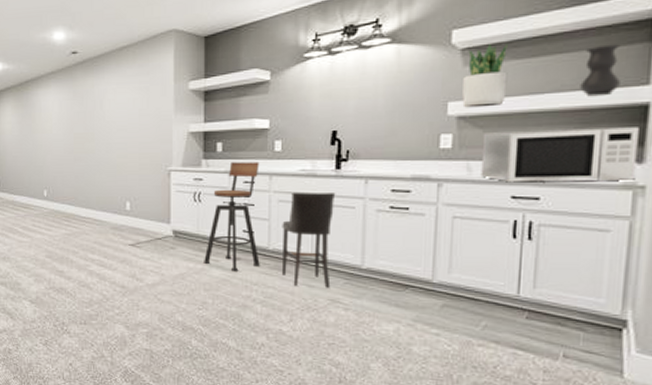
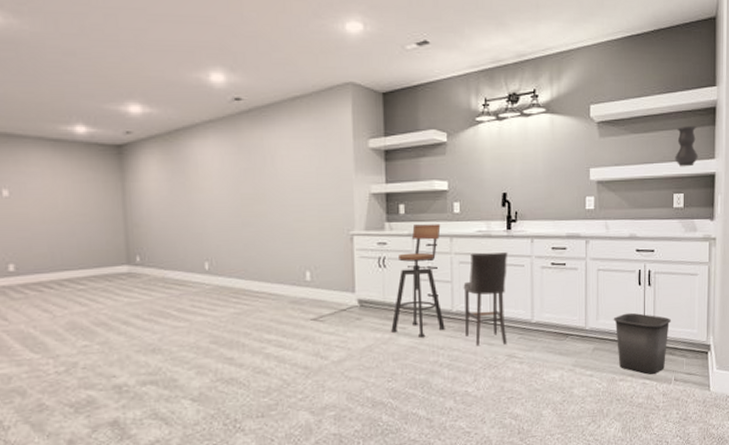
planter: present [462,43,508,108] -> none [600,120,629,174]
waste bin: none [472,269,563,345] -> present [613,312,672,375]
microwave: present [480,126,639,183] -> none [615,191,710,238]

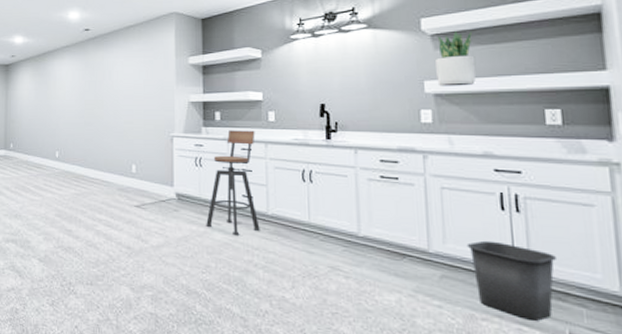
bar stool: present [463,252,508,347] -> none [279,159,330,255]
planter: none [600,120,629,174] -> present [435,31,477,87]
vase: present [675,125,698,167] -> none [542,34,579,80]

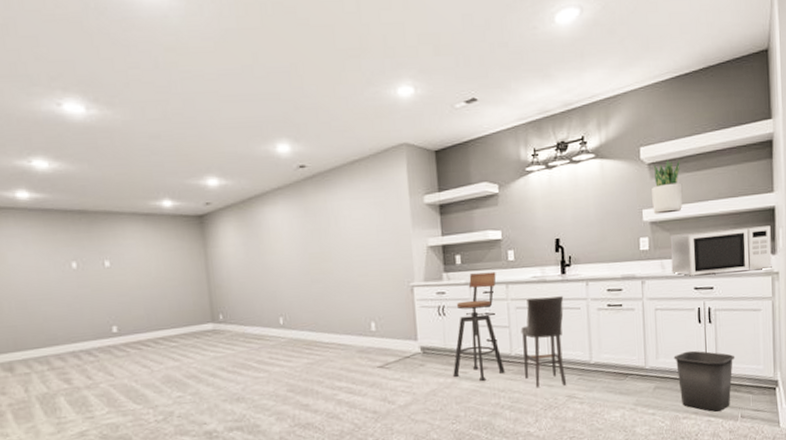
bar stool: none [279,159,330,255] -> present [521,296,567,388]
microwave: none [459,106,609,158] -> present [670,225,772,276]

